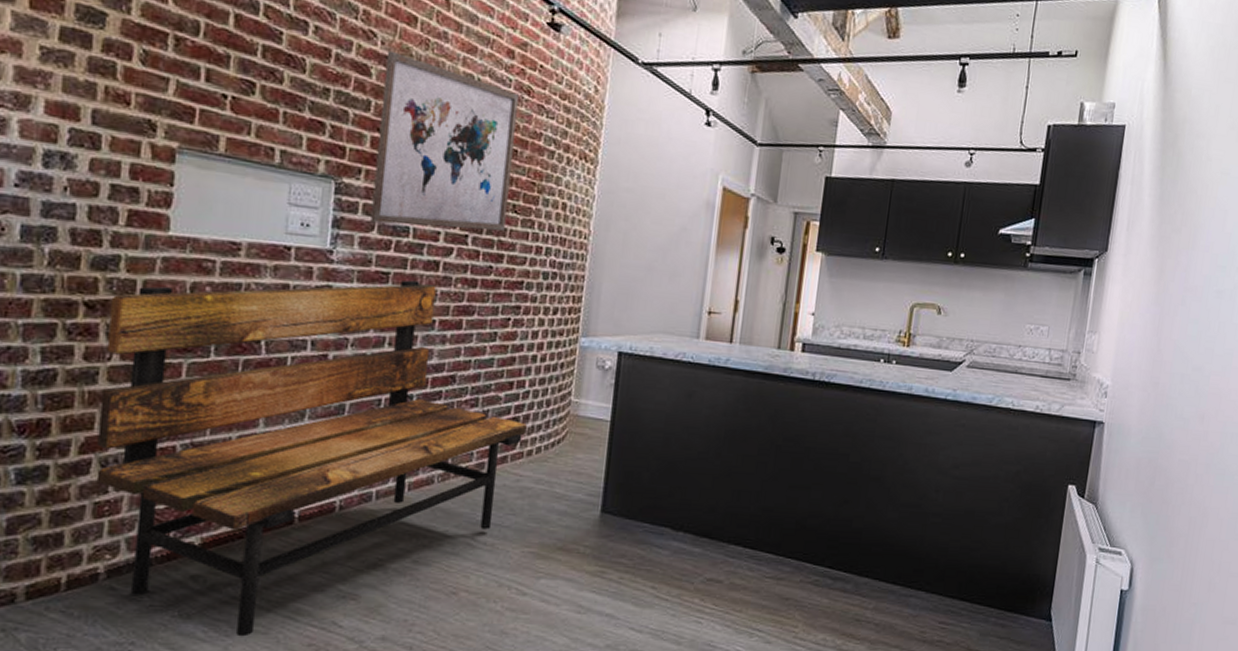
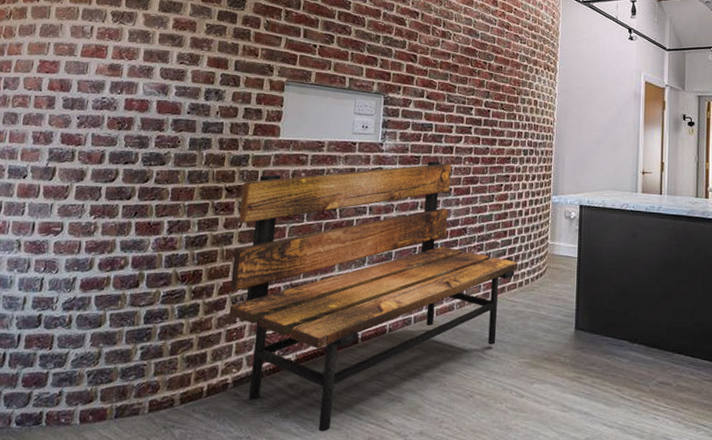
wall art: present [370,50,519,231] -> none [407,7,501,123]

